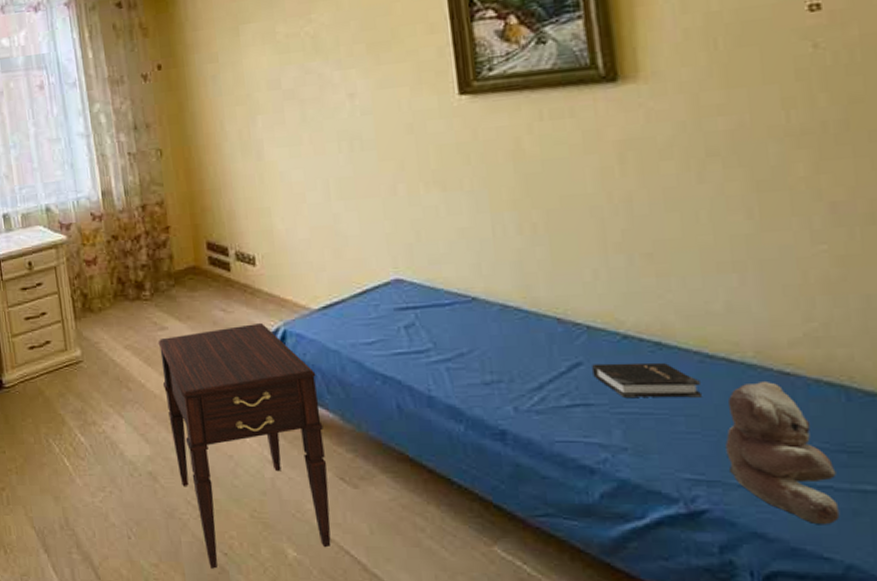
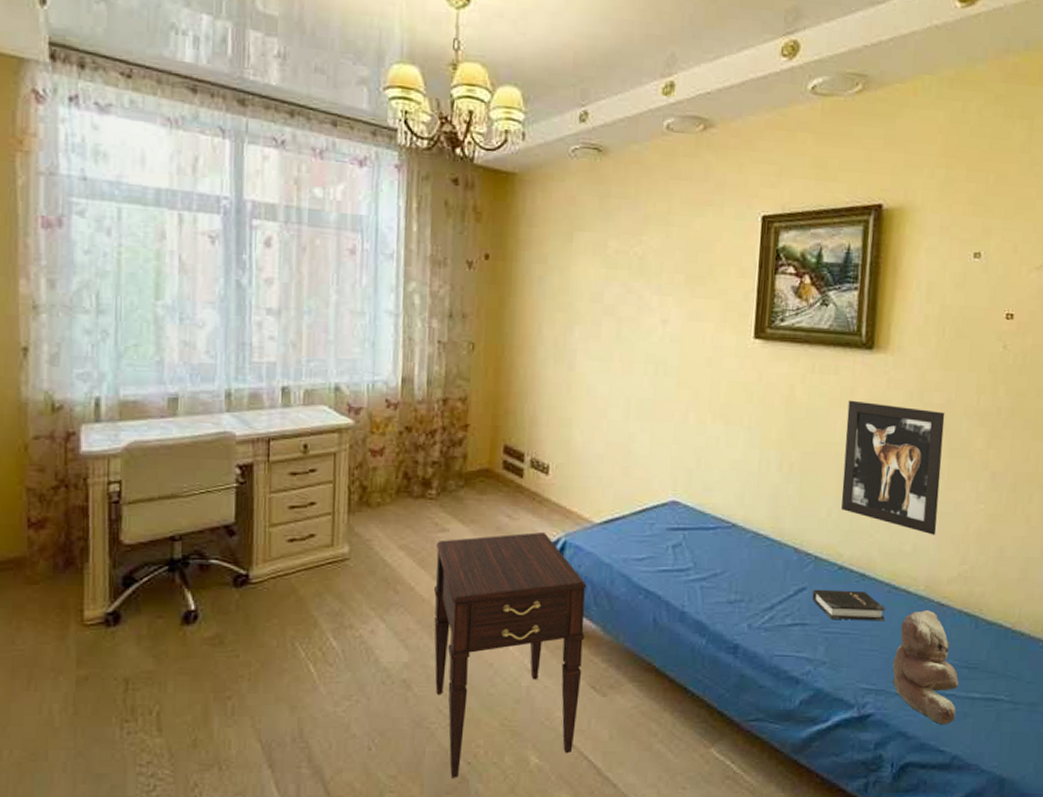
wall art: none [595,138,758,289] -> present [841,400,945,535]

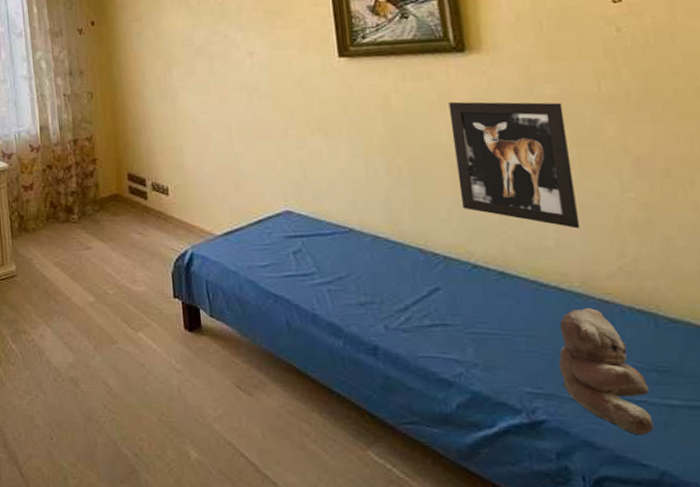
nightstand: present [433,531,587,778] -> none [83,245,229,468]
hardback book: present [812,589,886,621] -> none [448,289,538,321]

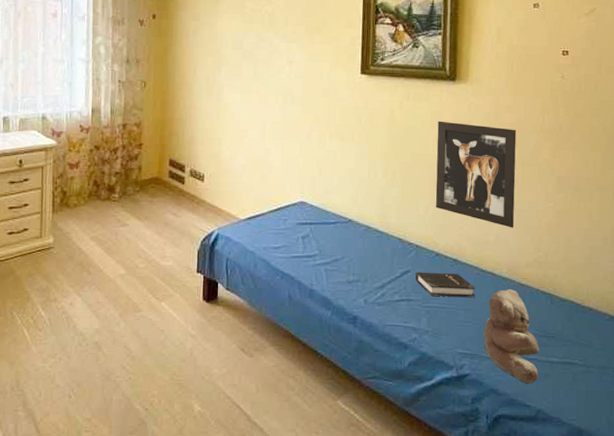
hardback book: none [448,289,538,321] -> present [415,272,476,298]

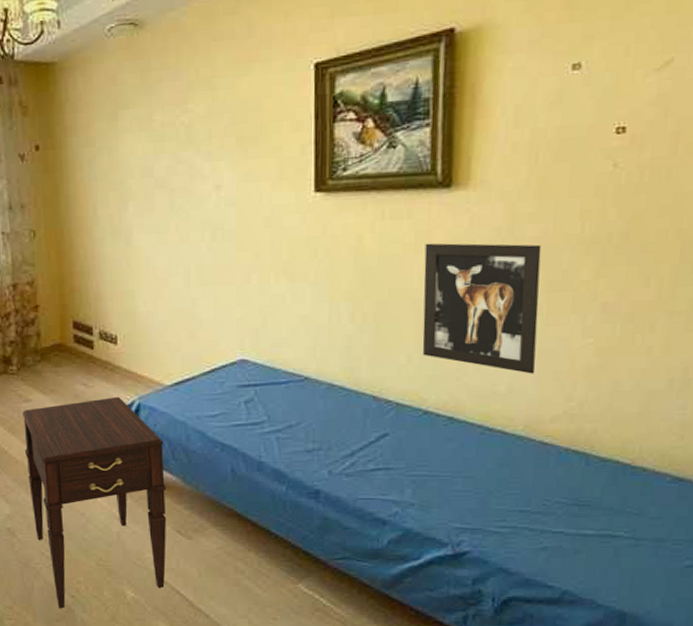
nightstand: none [117,226,236,421] -> present [22,396,167,609]
hardback book: present [415,272,476,298] -> none [396,434,479,463]
teddy bear: present [484,288,540,384] -> none [489,449,568,561]

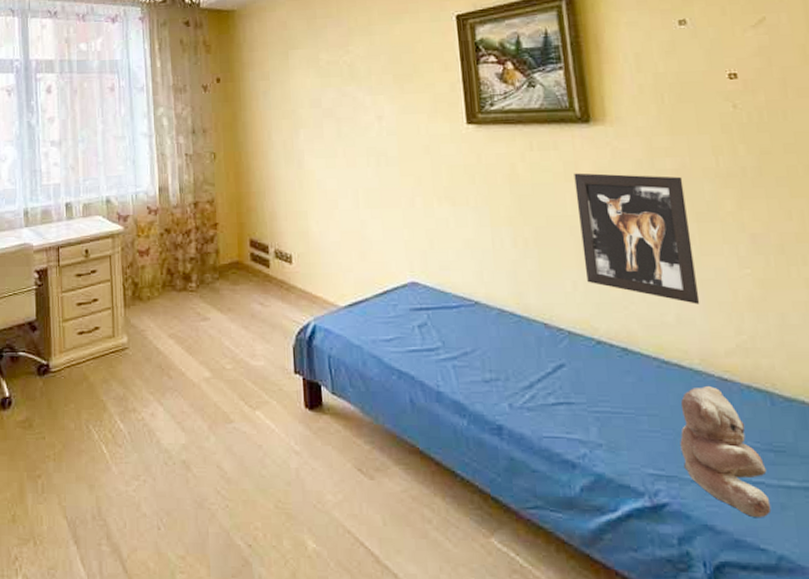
nightstand: present [22,396,167,609] -> none [200,317,348,561]
teddy bear: none [489,449,568,561] -> present [680,385,772,518]

